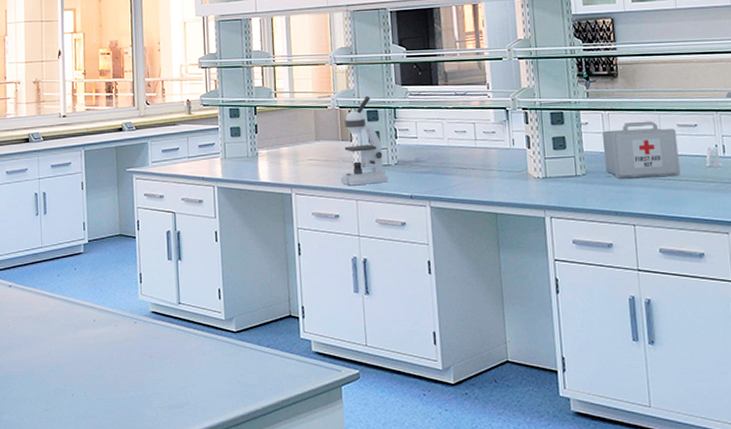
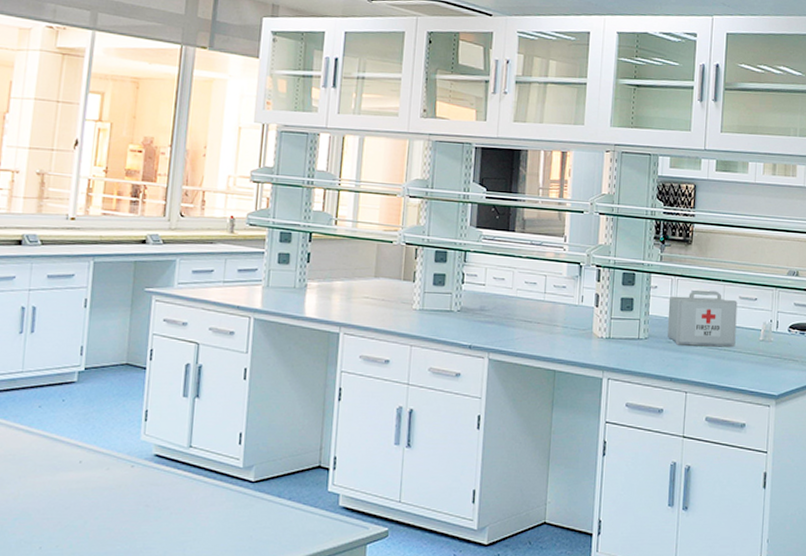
microscope: present [341,95,388,186] -> none [397,234,448,331]

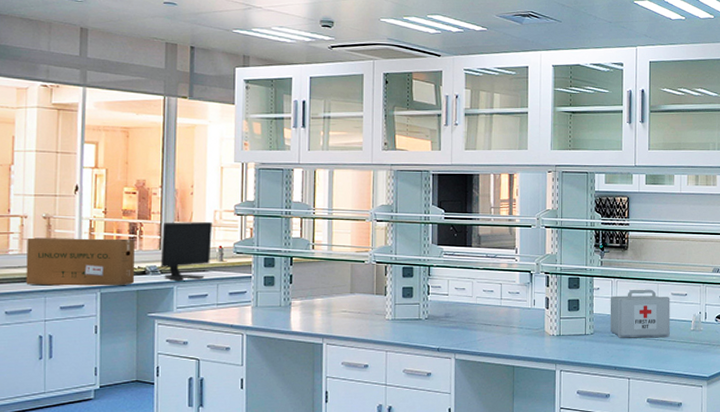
box: none [11,195,137,255] -> present [26,237,135,285]
computer monitor: none [133,186,225,254] -> present [134,222,212,282]

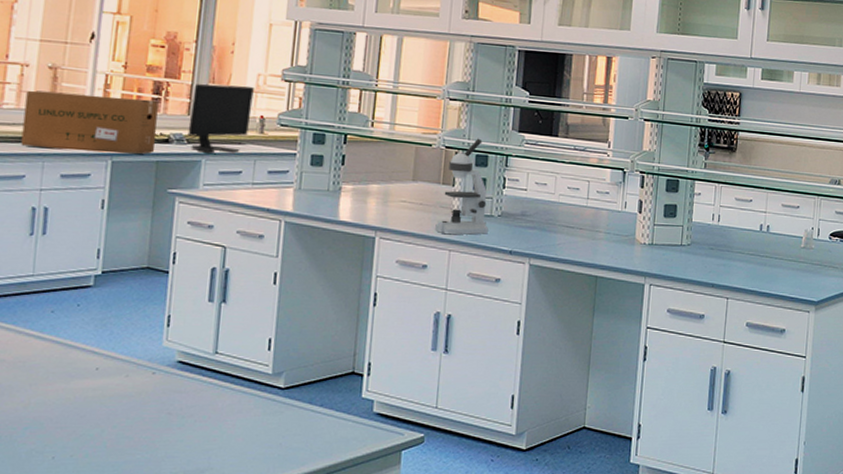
microscope: none [373,253,418,338] -> present [435,138,488,235]
first-aid kit: present [610,289,670,338] -> none [709,197,780,255]

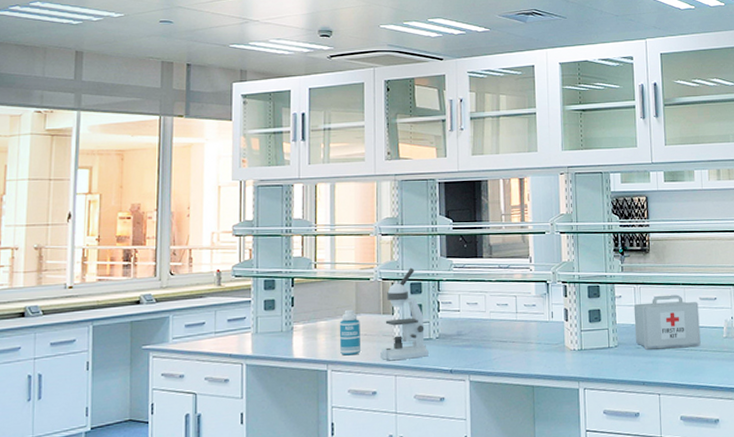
box: present [21,90,159,154] -> none [15,266,129,320]
computer monitor: present [155,83,254,154] -> none [128,245,209,310]
bottle: none [391,175,417,225] -> present [339,309,360,356]
first-aid kit: none [709,197,780,255] -> present [633,294,701,350]

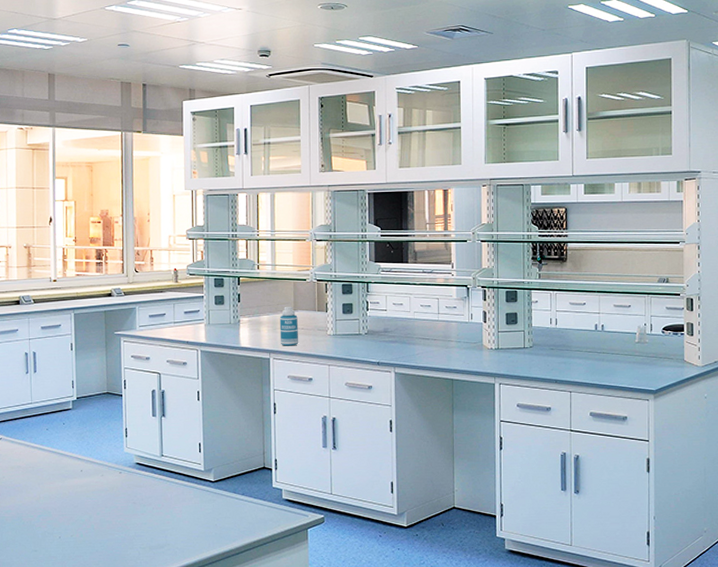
microscope: present [380,267,429,361] -> none [316,270,358,352]
first-aid kit: present [633,294,701,350] -> none [549,301,613,351]

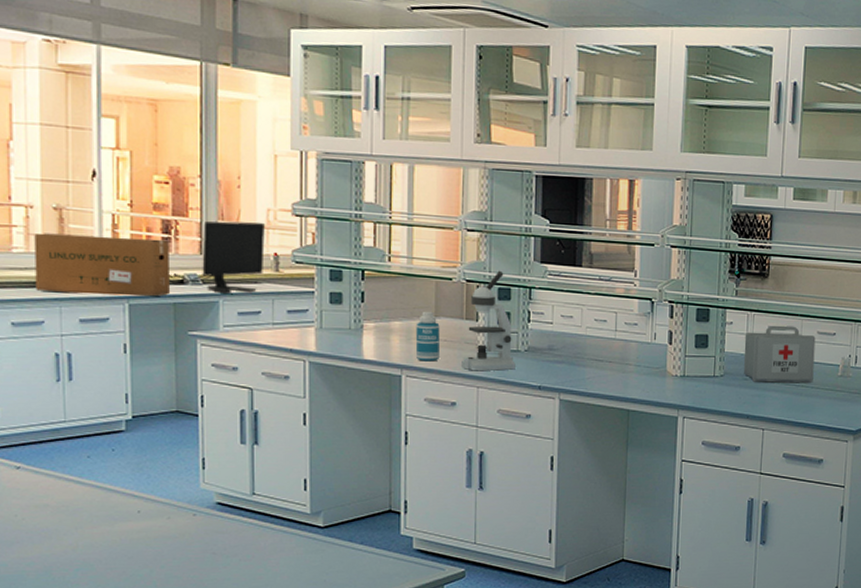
box: none [12,264,102,307] -> present [34,233,170,296]
computer monitor: none [101,247,167,302] -> present [169,221,265,295]
microscope: none [316,270,358,352] -> present [461,270,516,372]
first-aid kit: none [549,301,613,351] -> present [743,325,816,384]

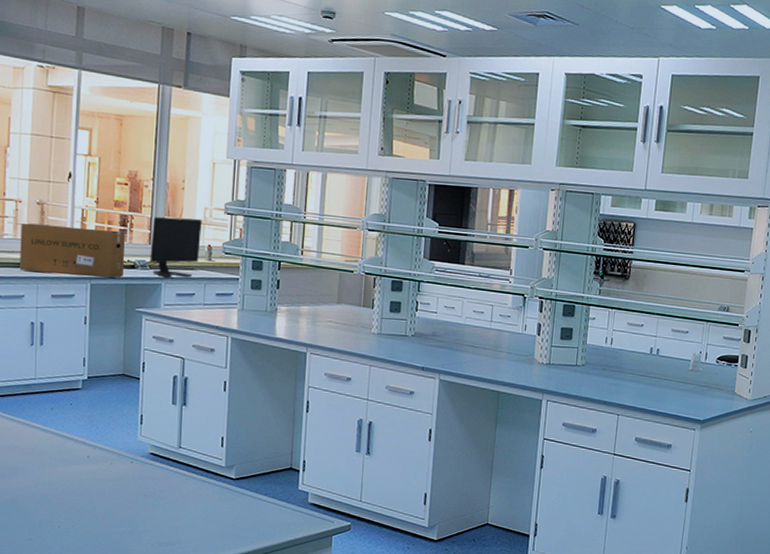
bottle: present [415,311,440,362] -> none [319,298,341,342]
microscope: present [461,270,516,372] -> none [357,265,403,352]
first-aid kit: present [743,325,816,384] -> none [602,322,670,376]

